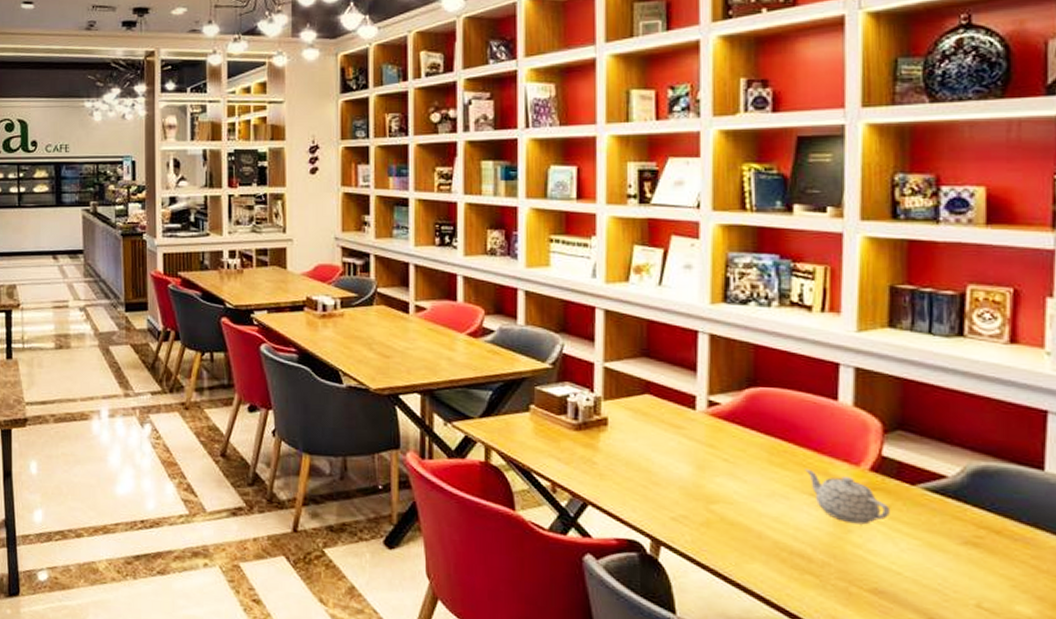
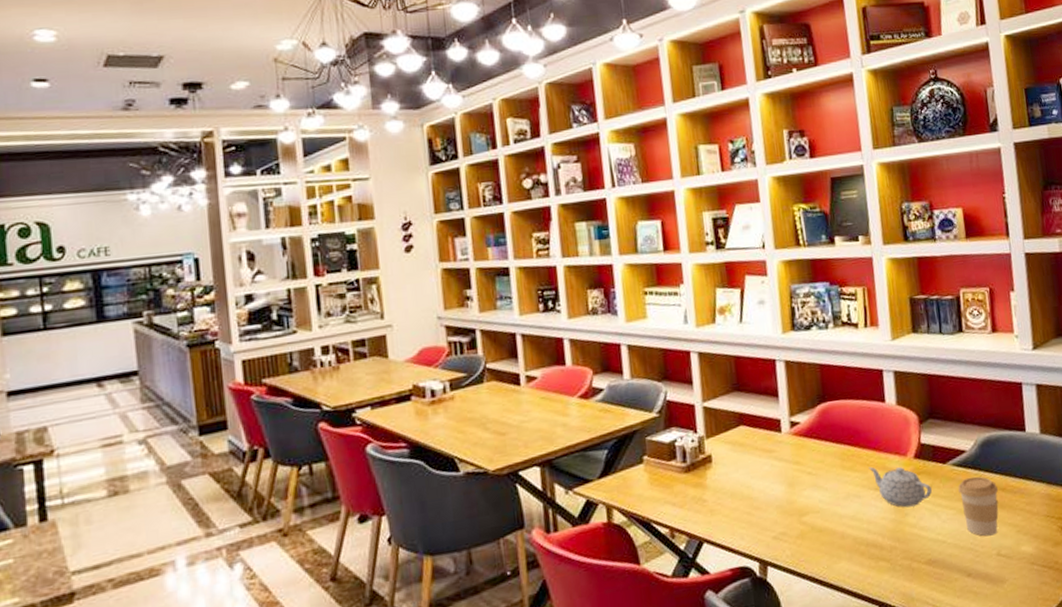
coffee cup: none [929,508,991,583] -> present [958,476,999,537]

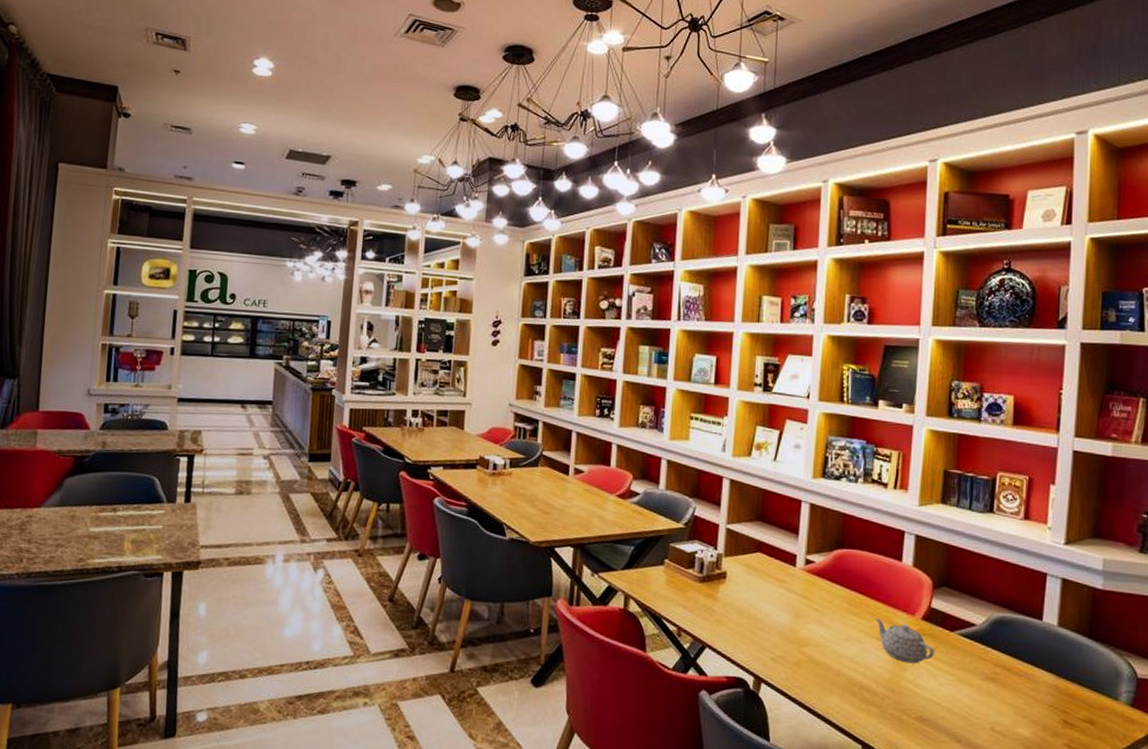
coffee cup: present [958,476,999,537] -> none [961,650,1004,710]

